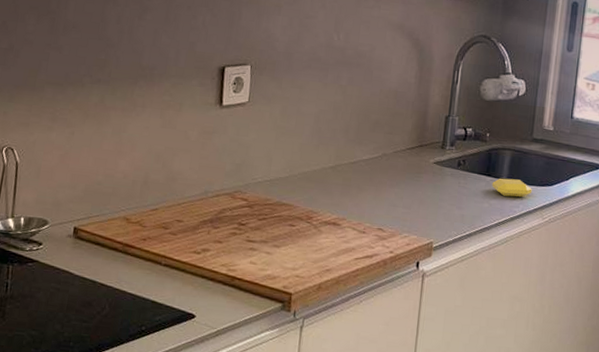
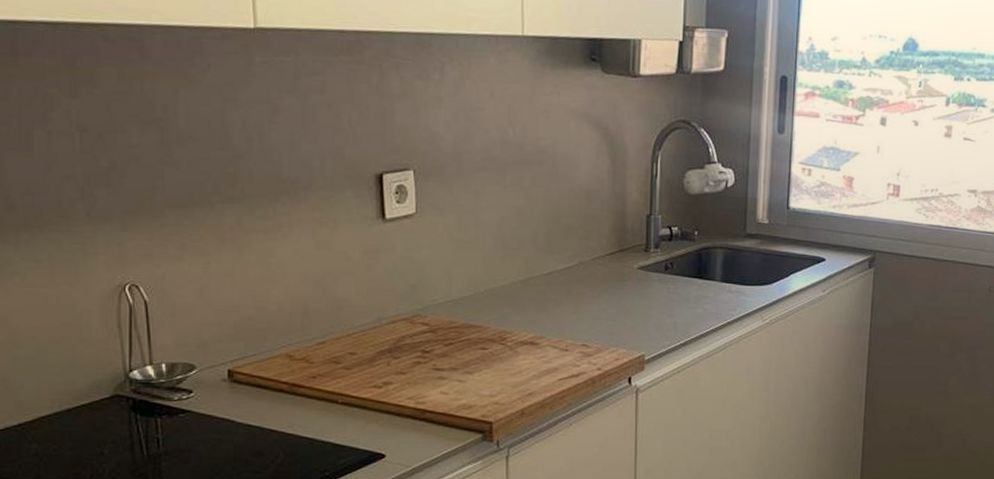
soap bar: present [491,178,532,197] -> none [704,279,749,300]

